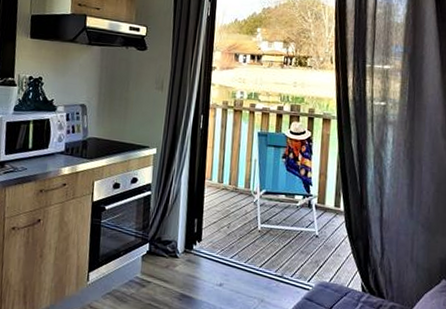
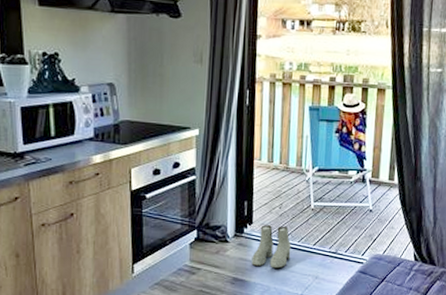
boots: none [199,243,238,288] -> present [251,225,292,269]

